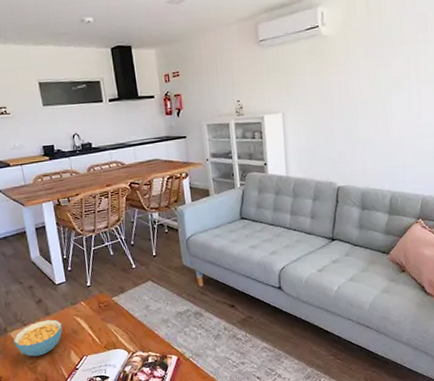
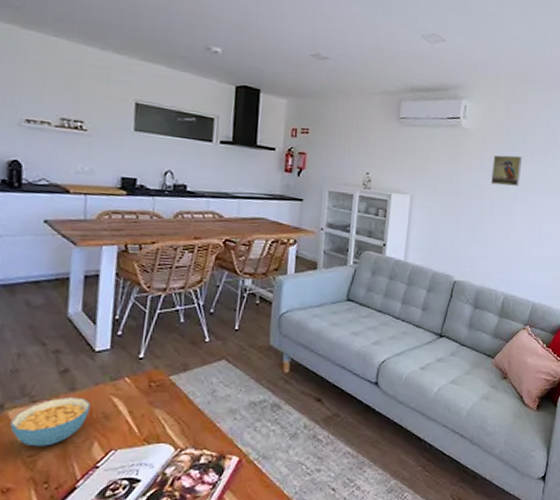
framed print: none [359,51,392,86] -> present [491,155,522,186]

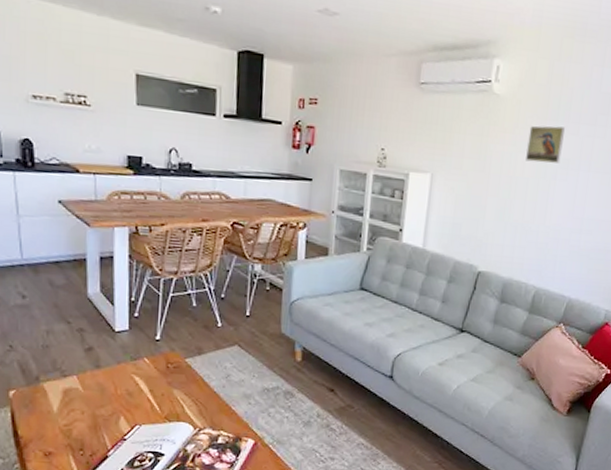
cereal bowl: present [10,397,91,447] -> none [46,373,115,418]

